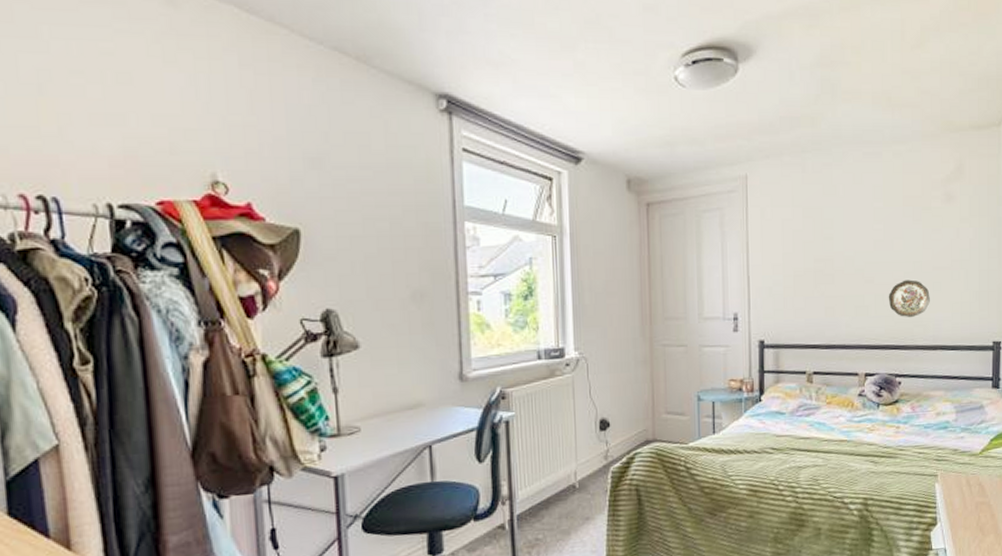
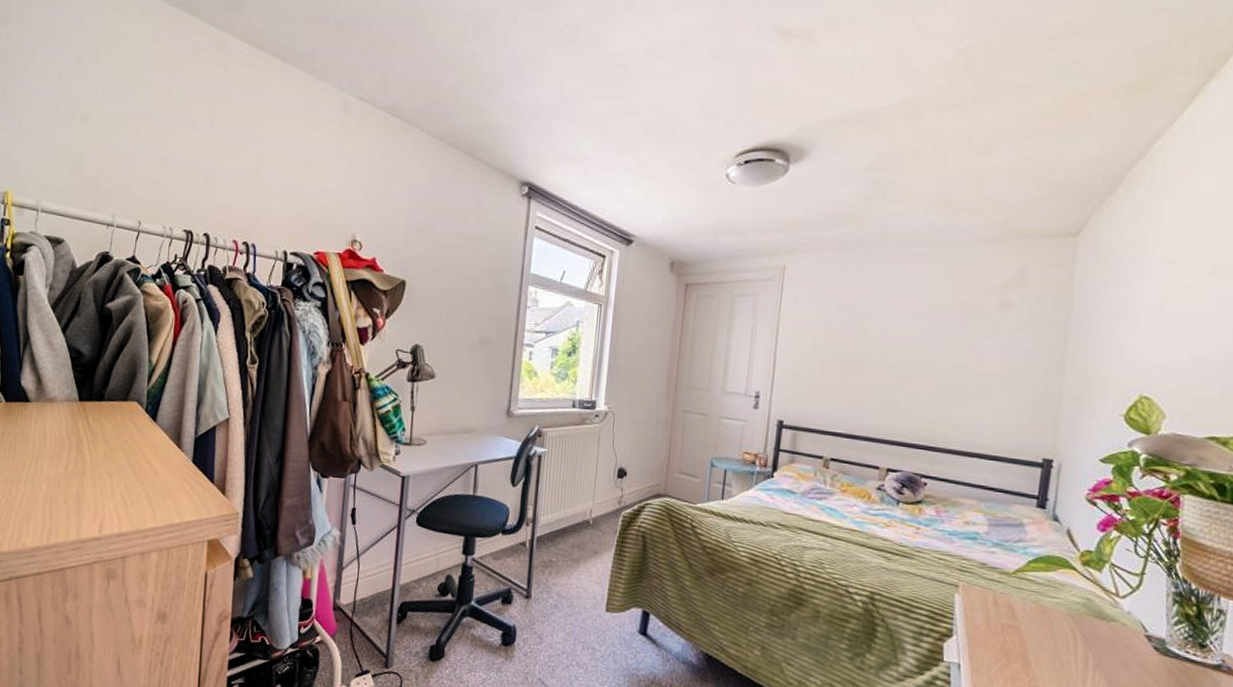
decorative plate: present [888,279,930,318] -> none [922,382,971,421]

